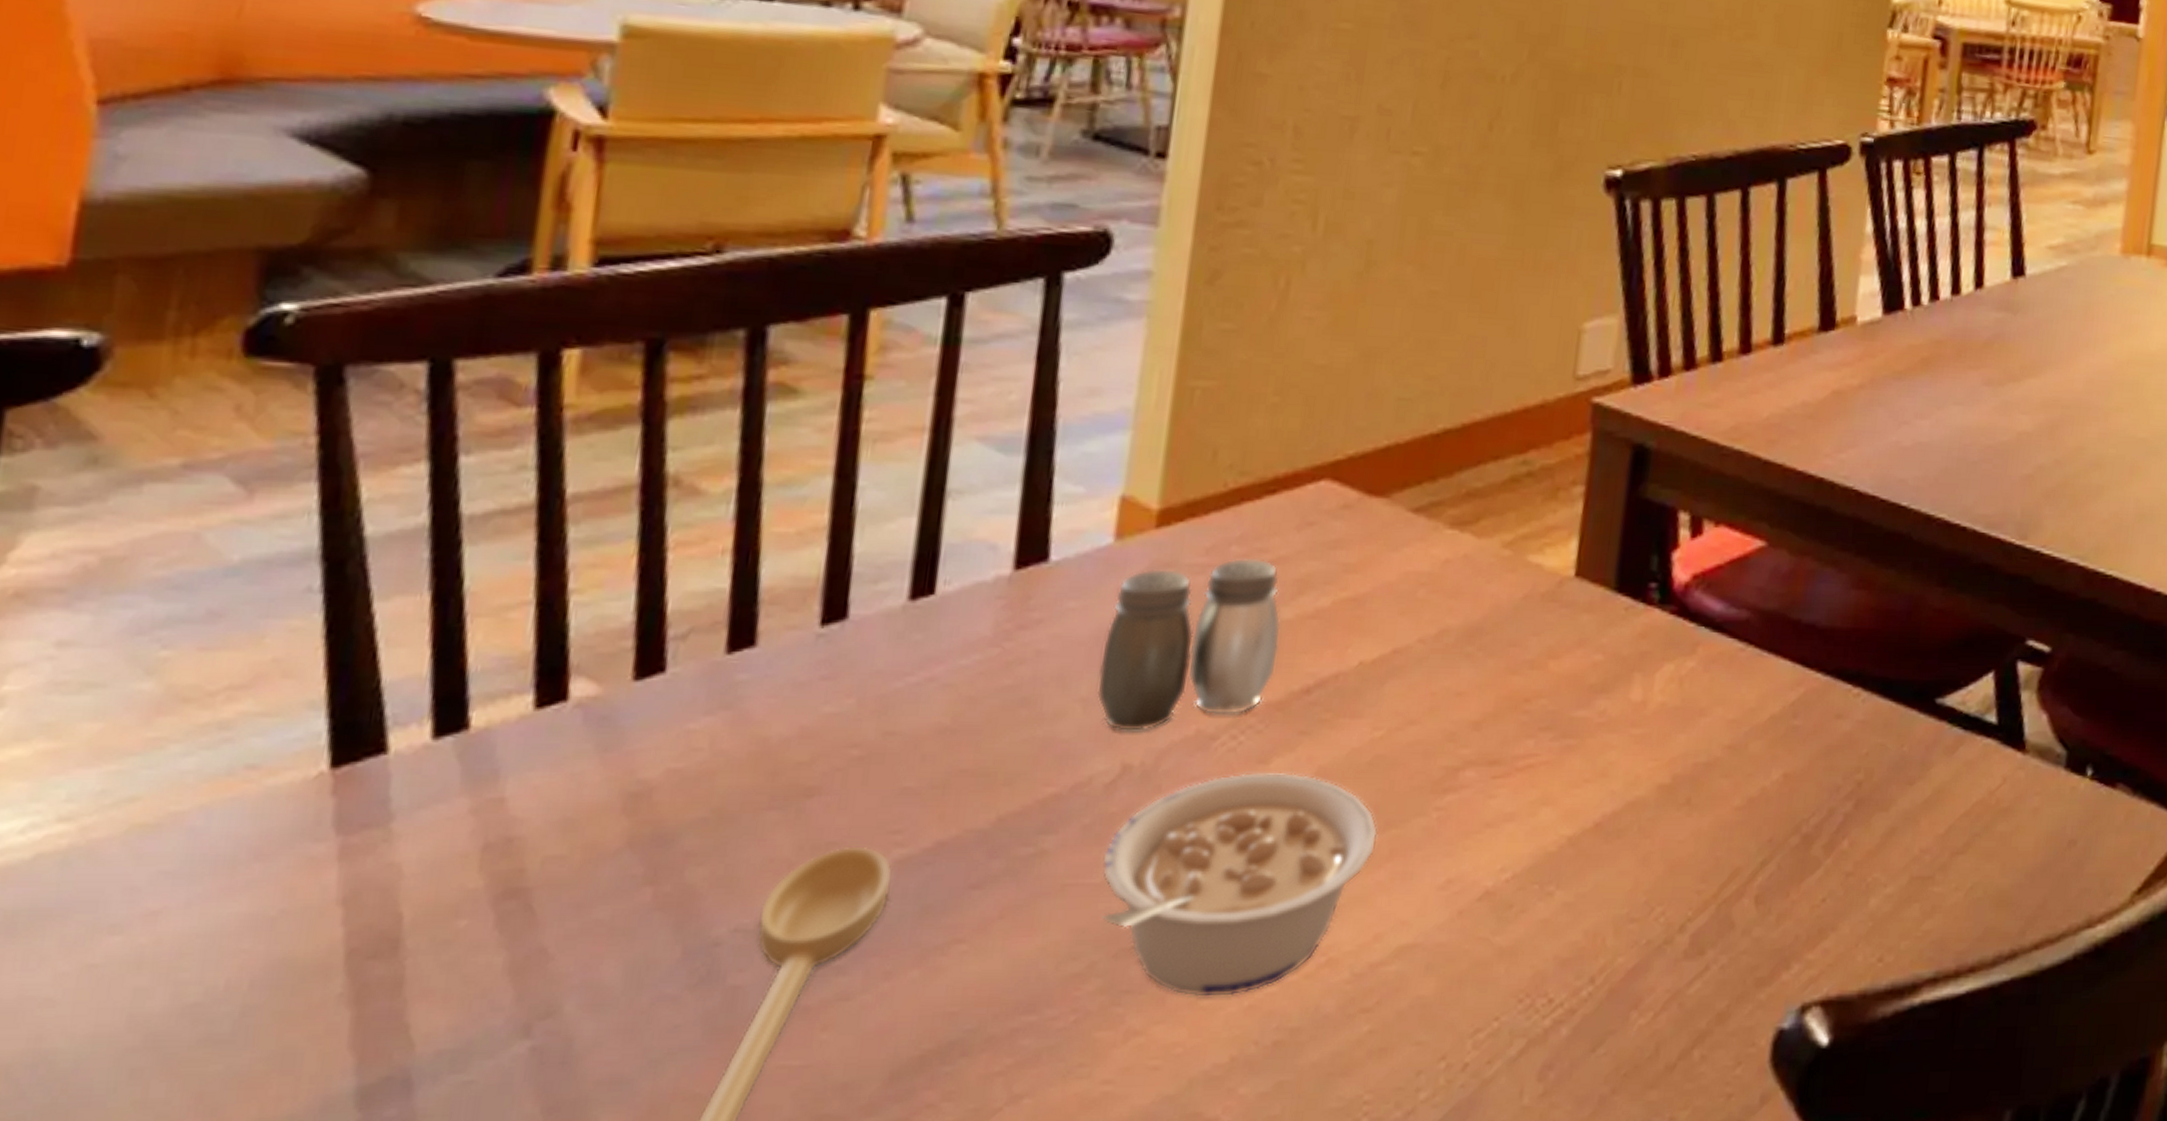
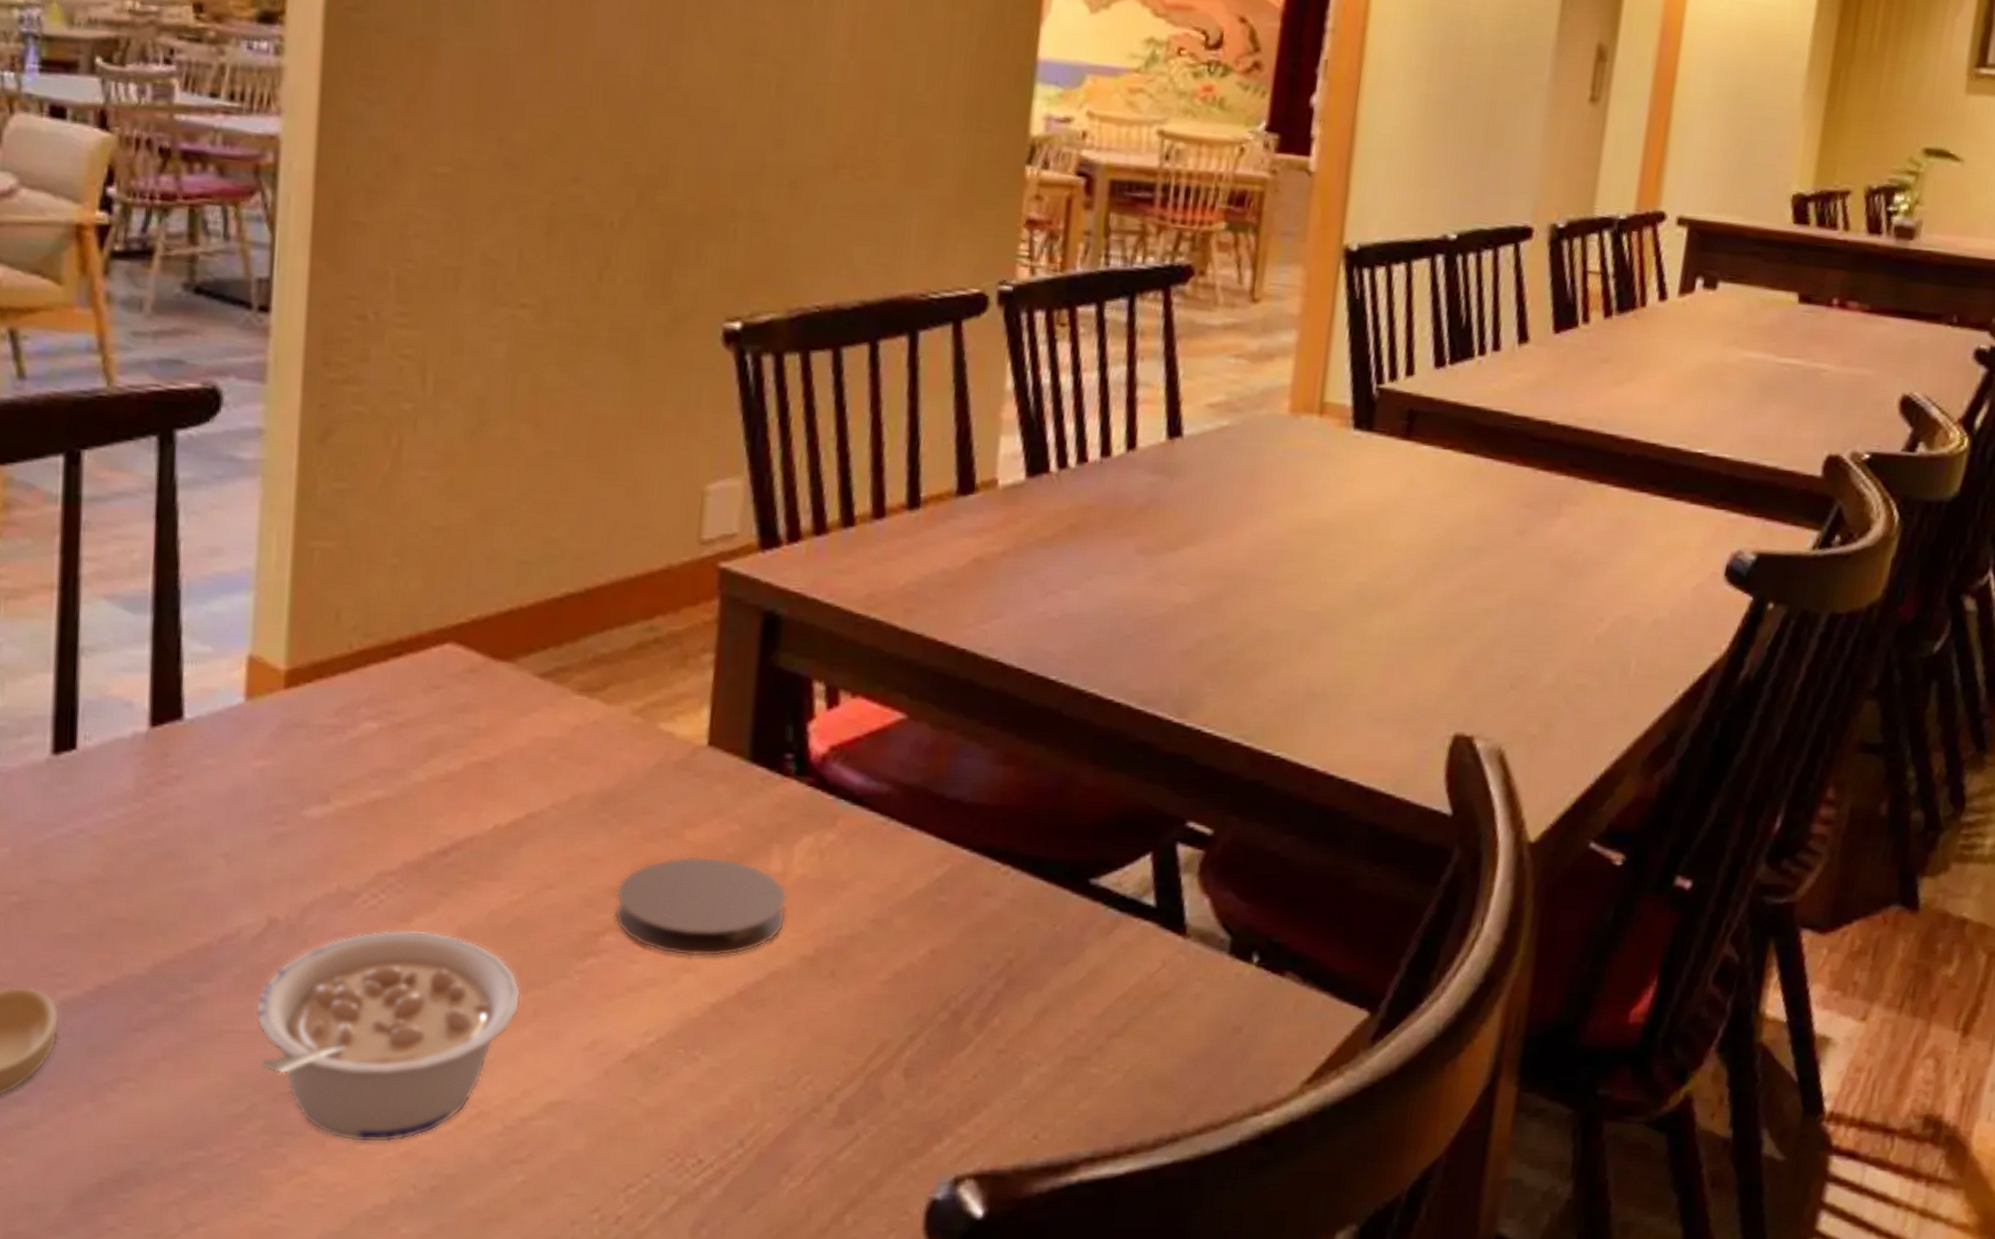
salt and pepper shaker: present [1097,557,1281,732] -> none [238,719,415,888]
coaster: none [1475,688,1647,789] -> present [614,856,788,957]

